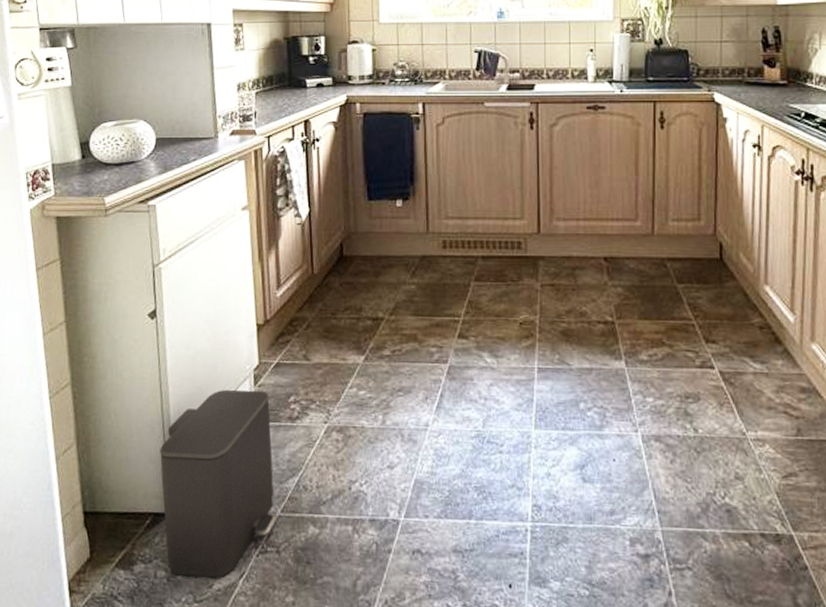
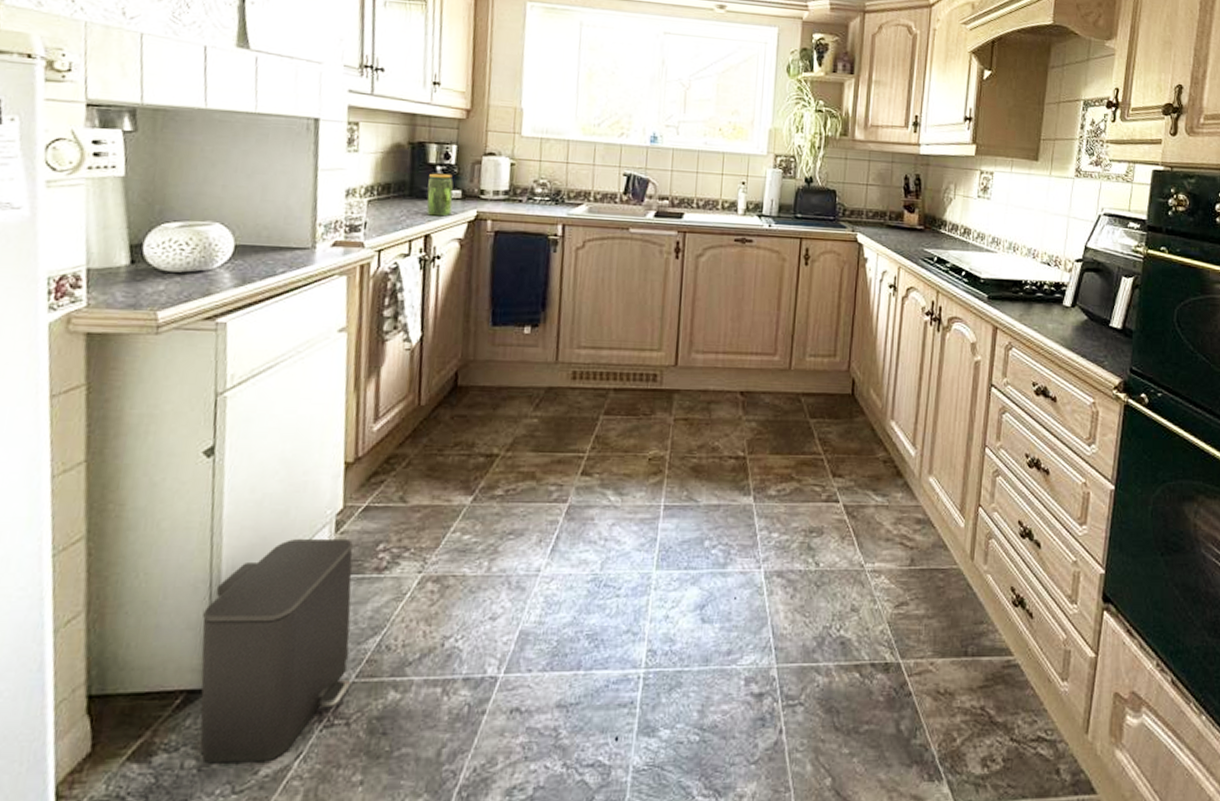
jar: none [302,64,325,103] -> present [426,173,454,217]

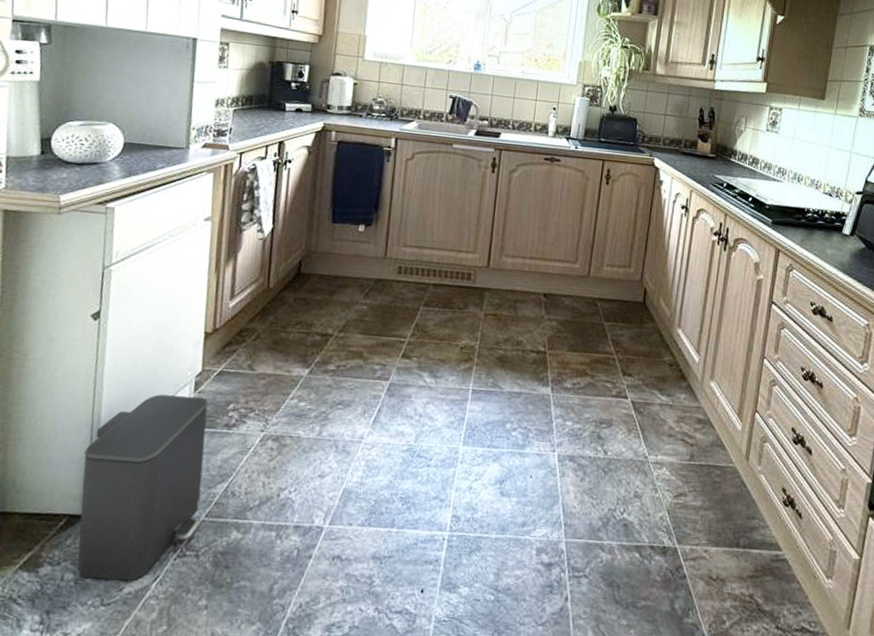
jar: present [426,173,454,217] -> none [281,88,305,127]

